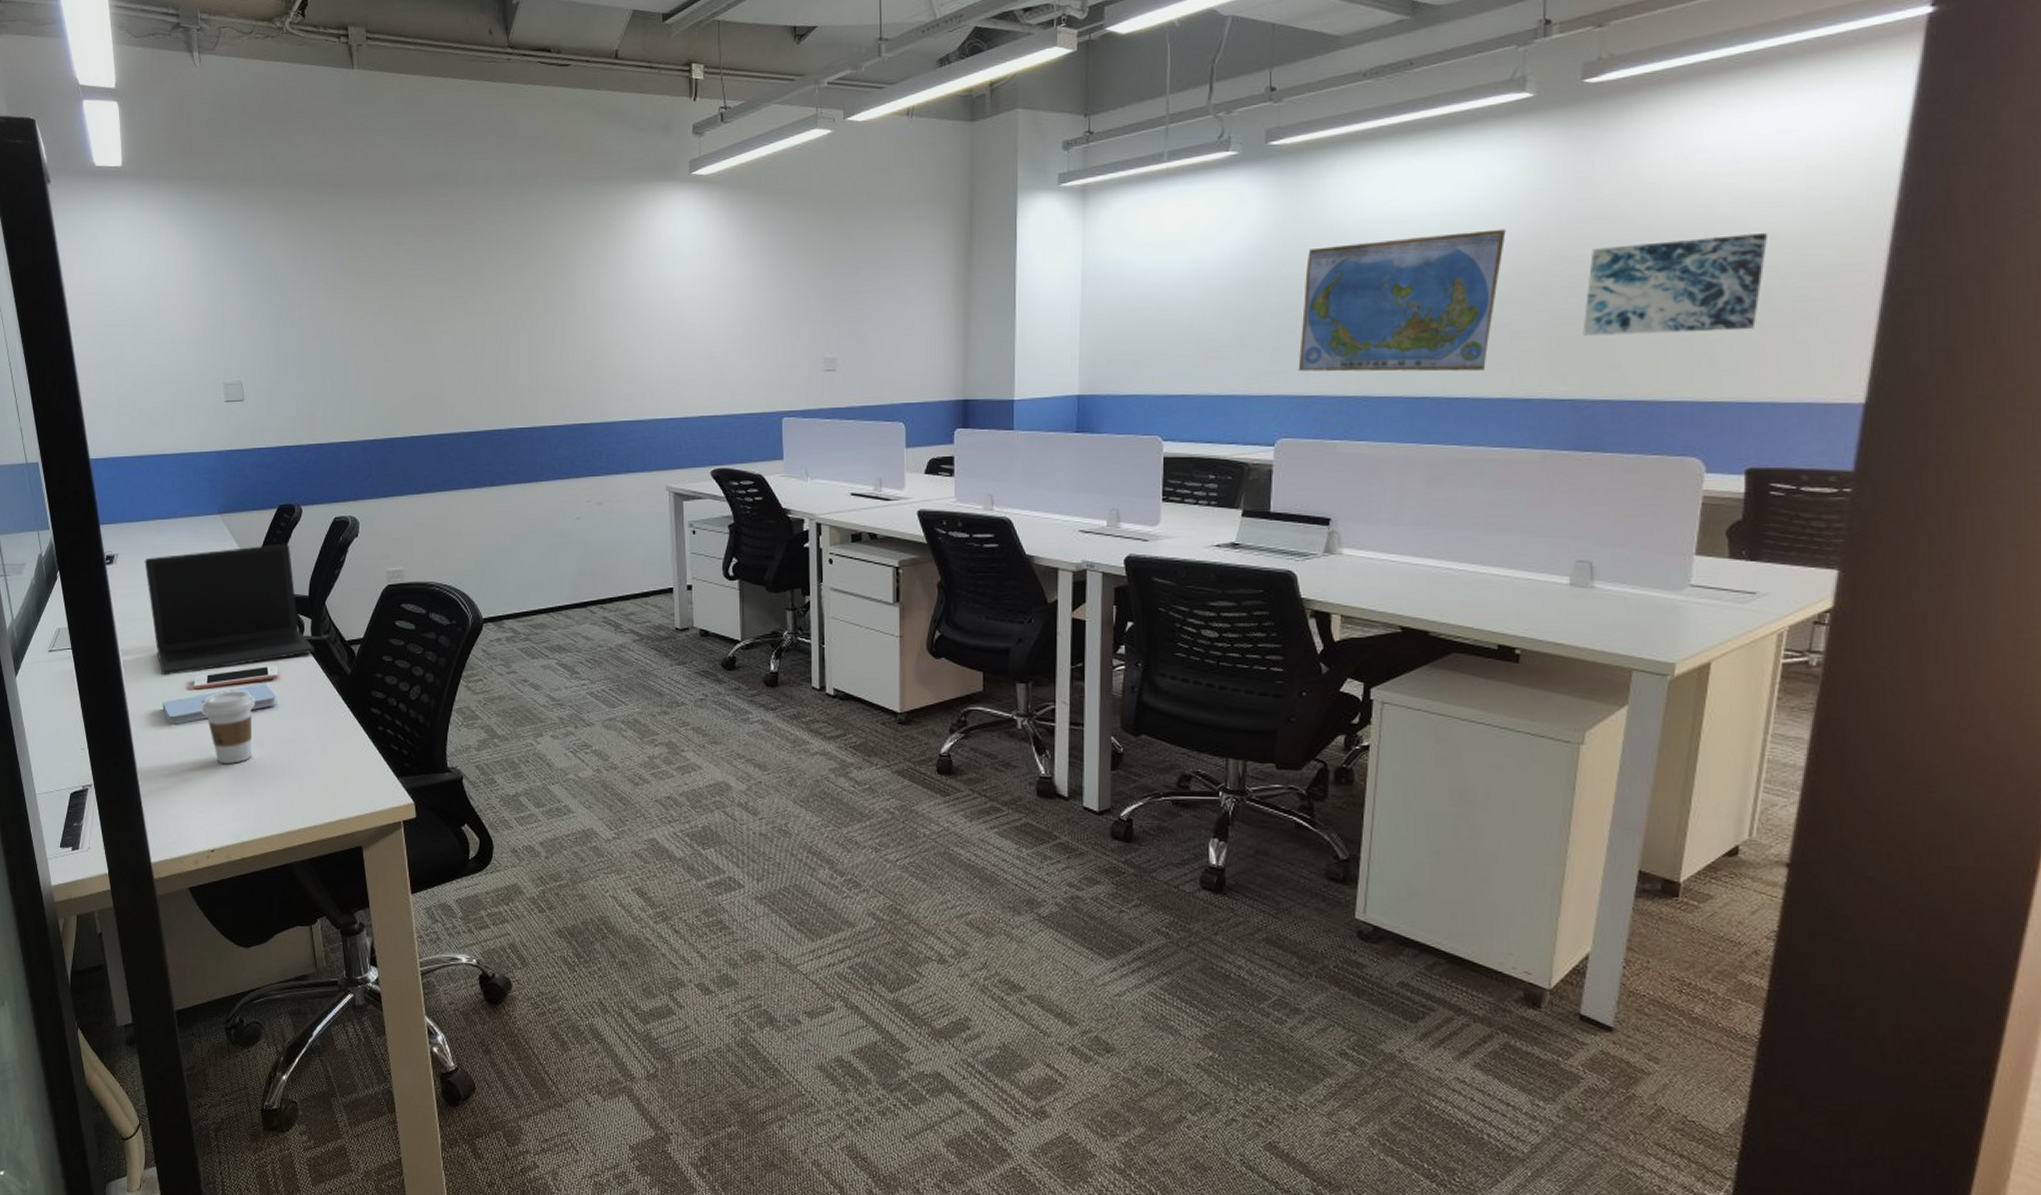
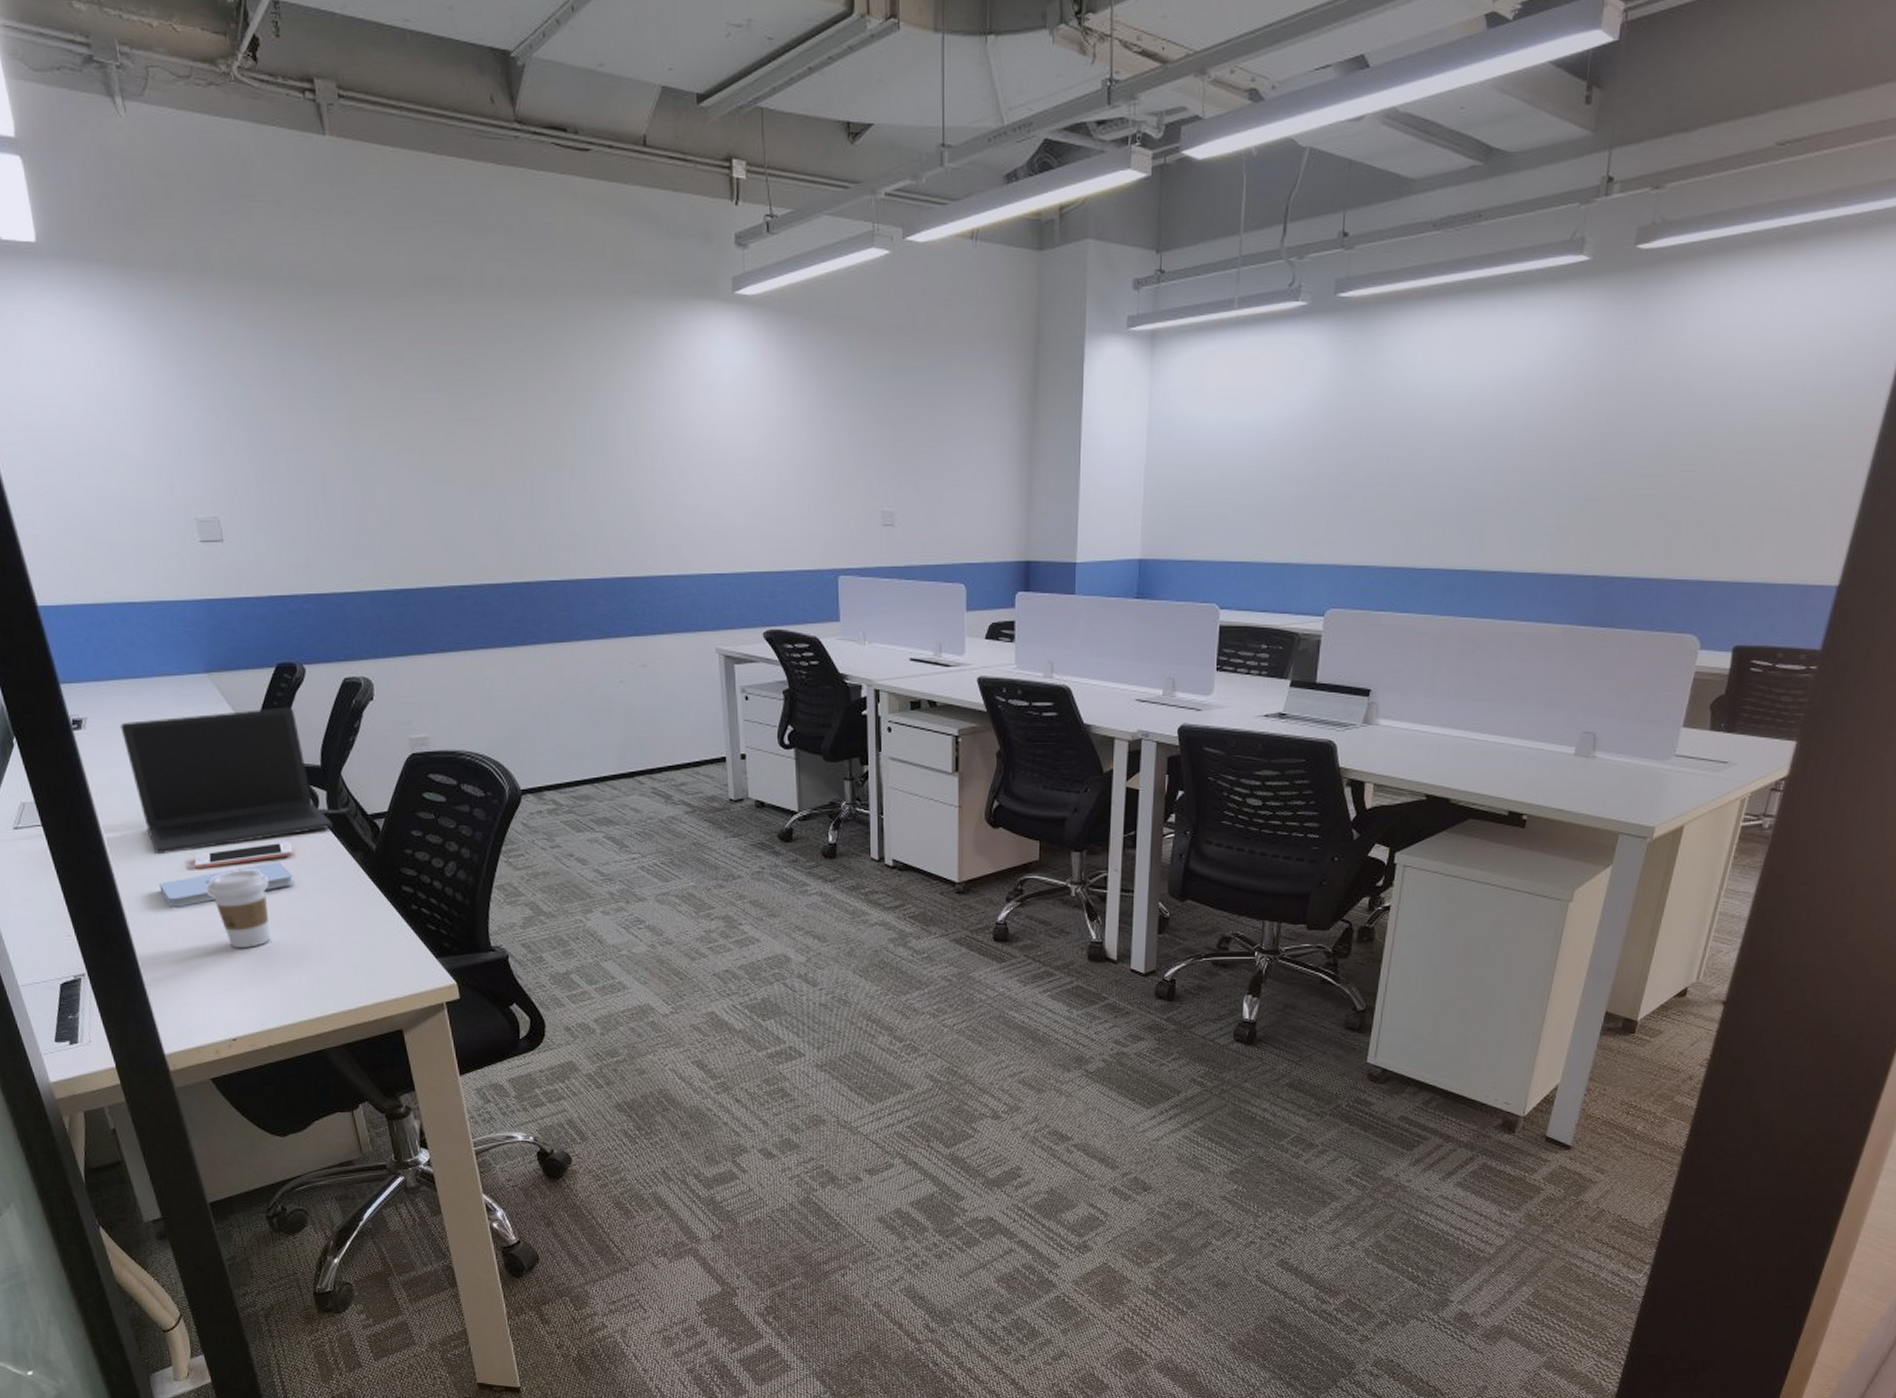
world map: present [1298,229,1506,372] -> none [1351,400,1552,545]
wall art: present [1582,233,1769,336] -> none [1609,416,1780,513]

